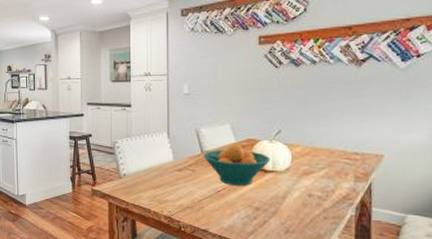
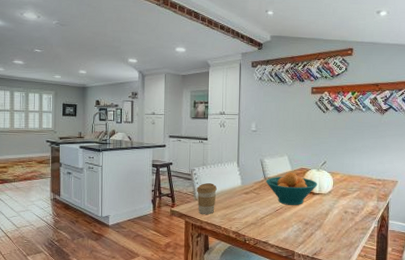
coffee cup: none [121,158,144,195] -> present [197,183,217,214]

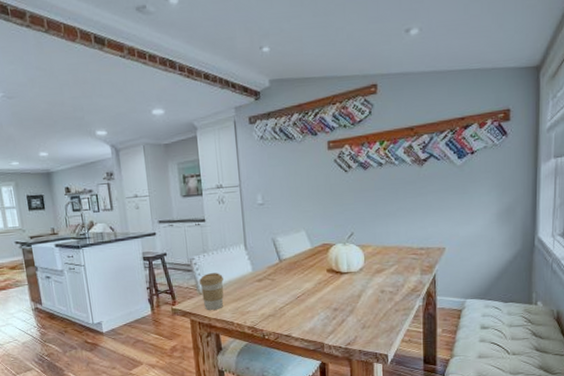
fruit bowl: present [266,172,318,206] -> none [281,250,345,290]

